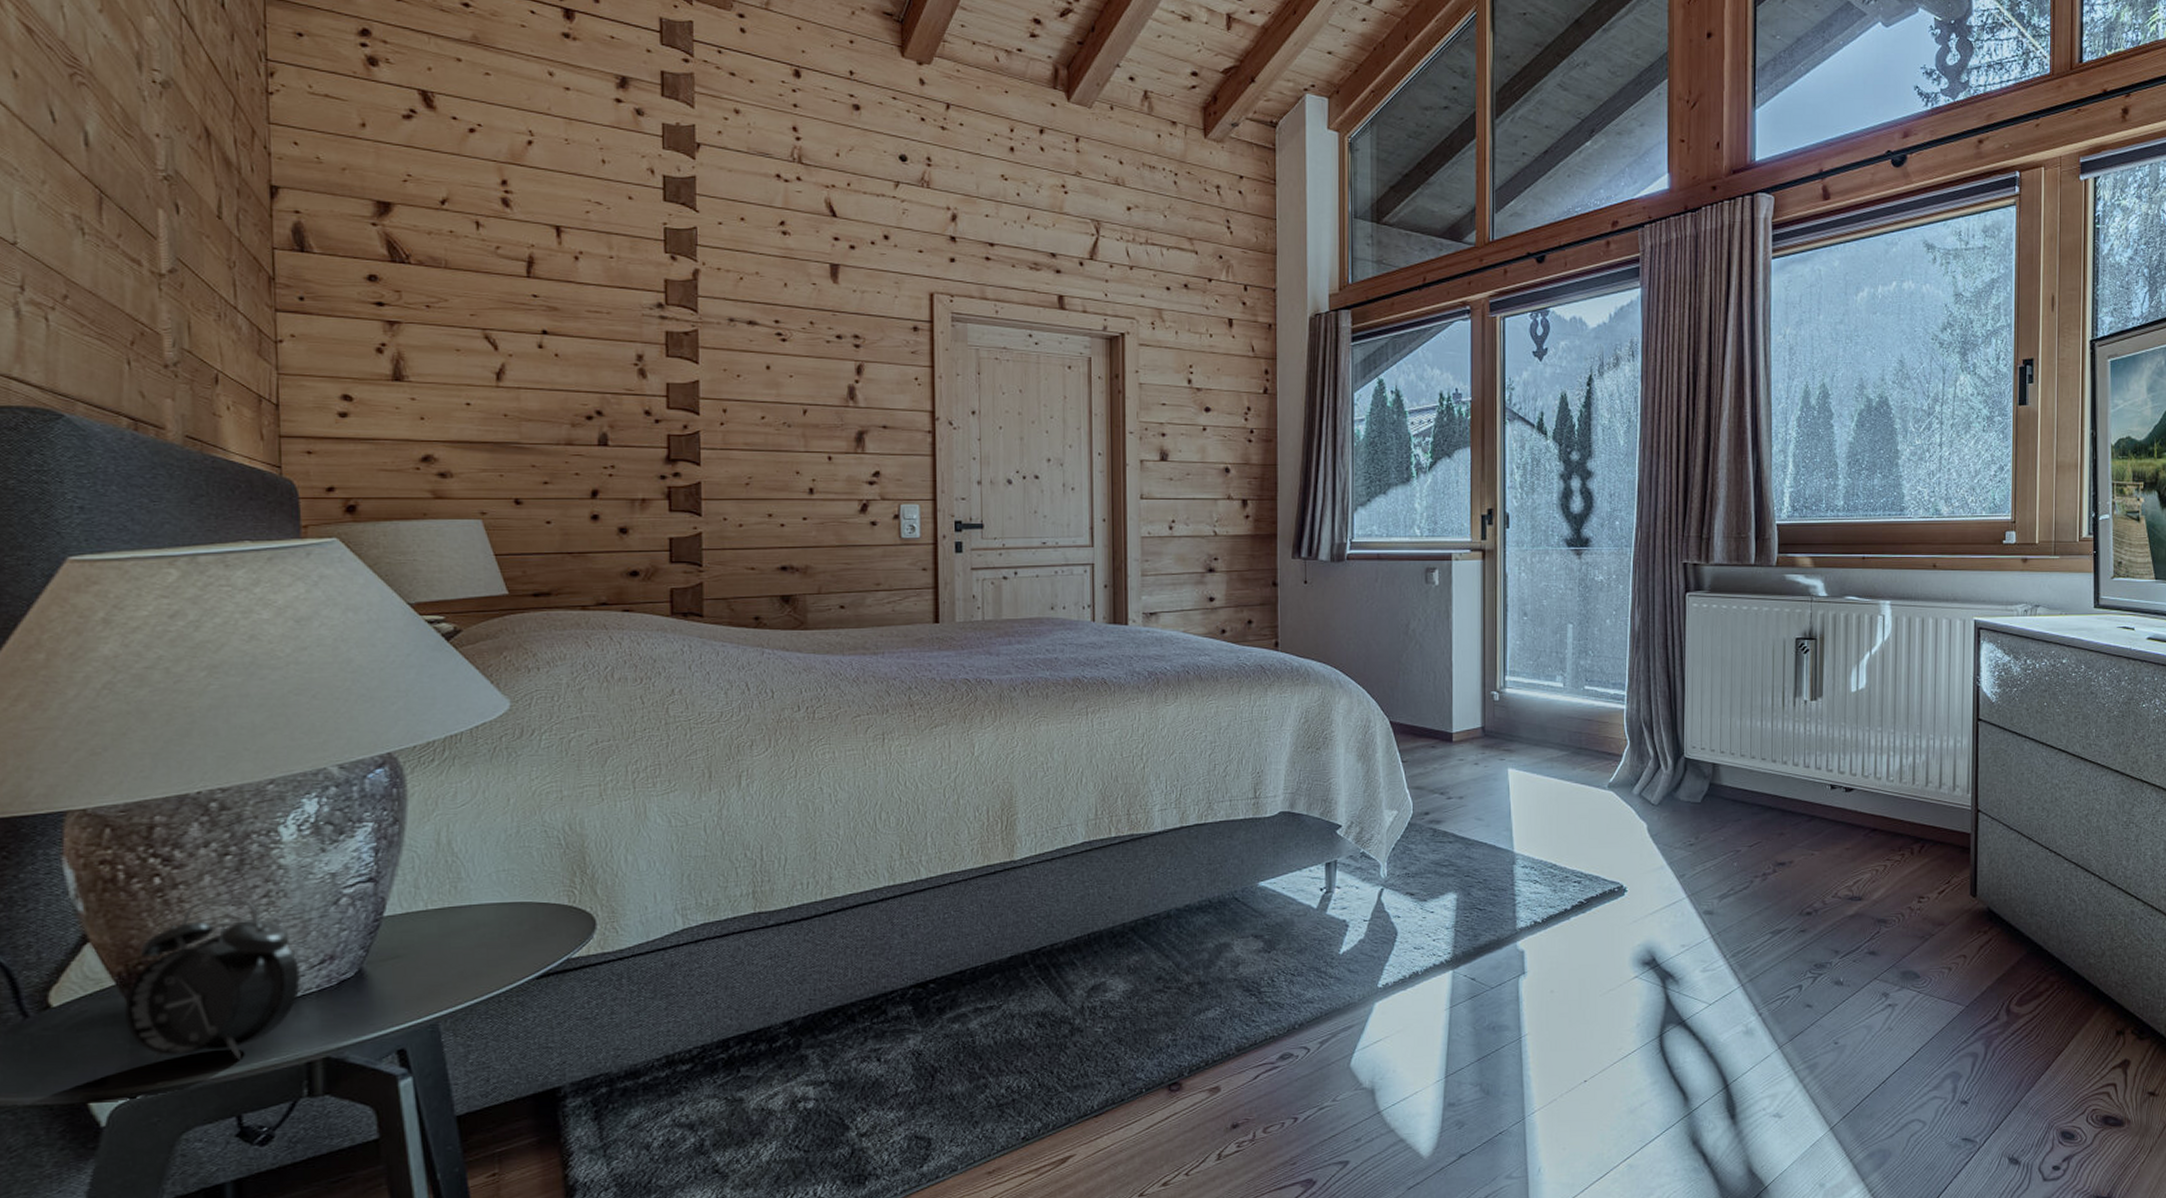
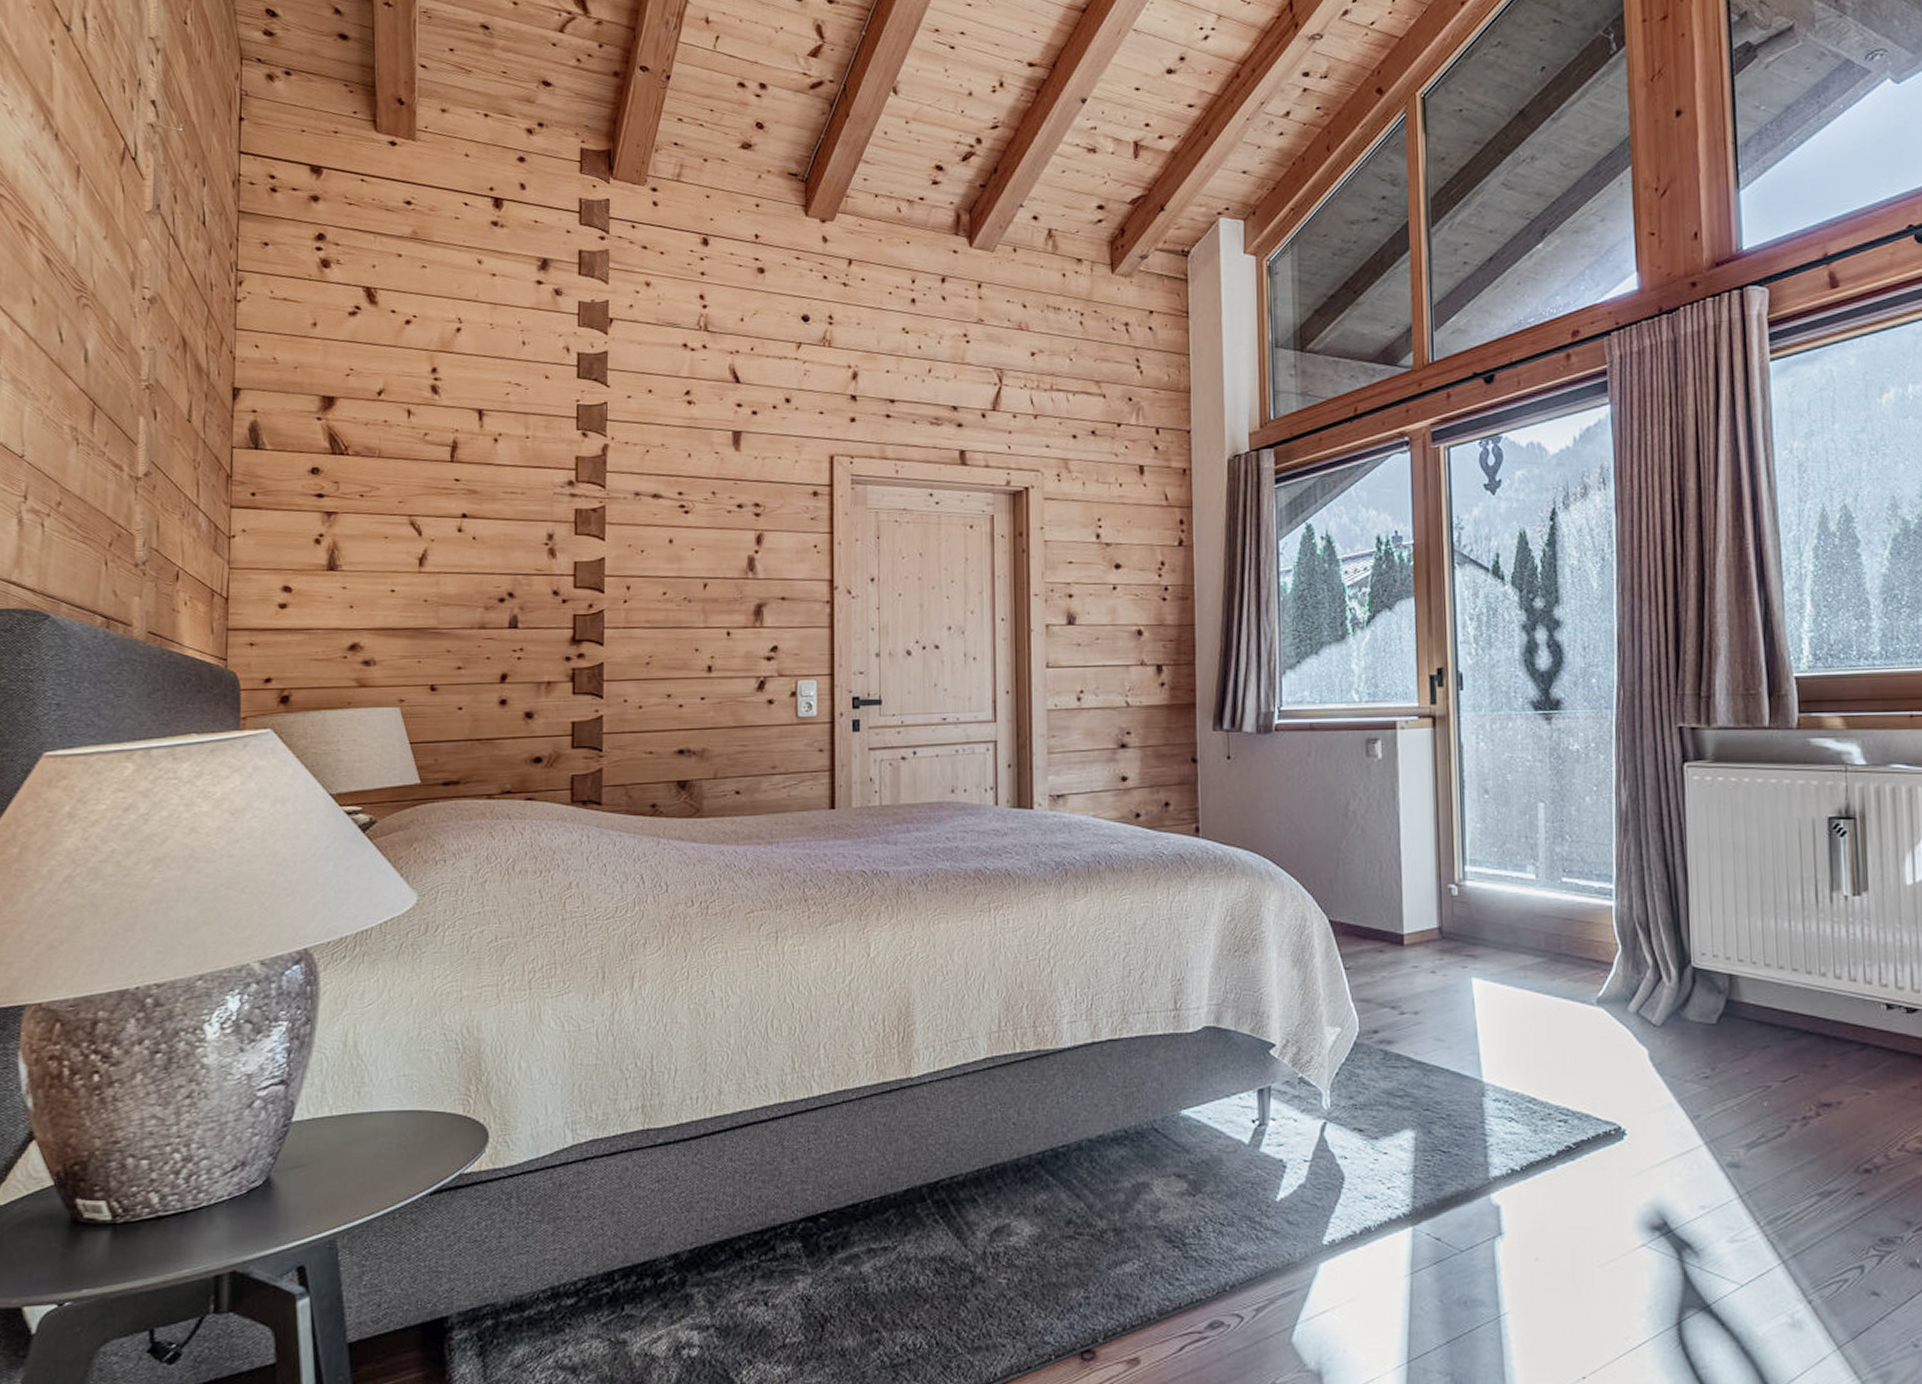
alarm clock: present [124,898,301,1063] -> none [59,1097,215,1269]

